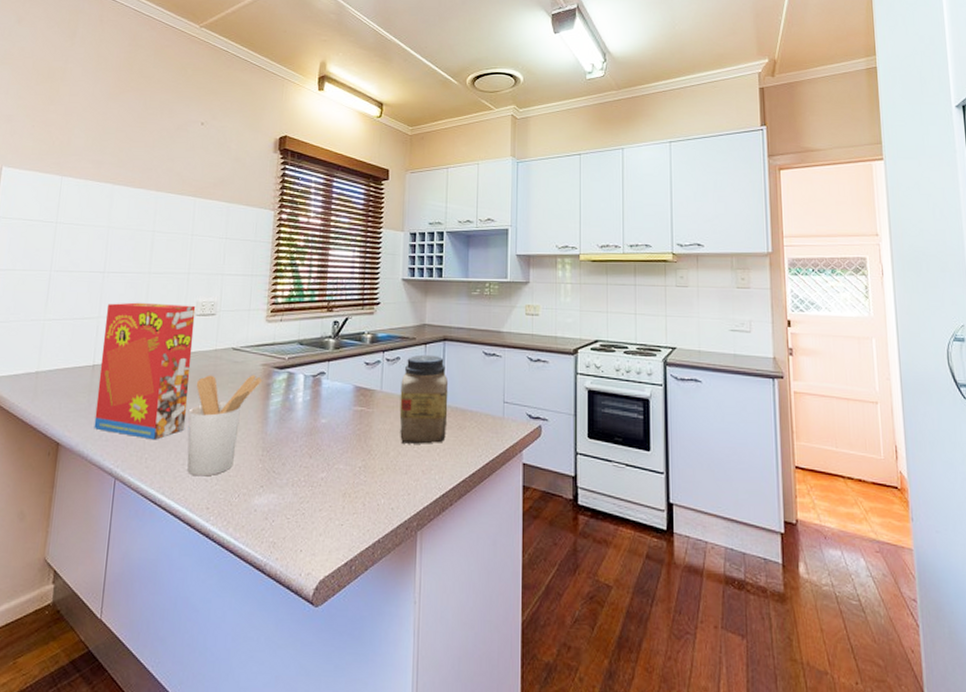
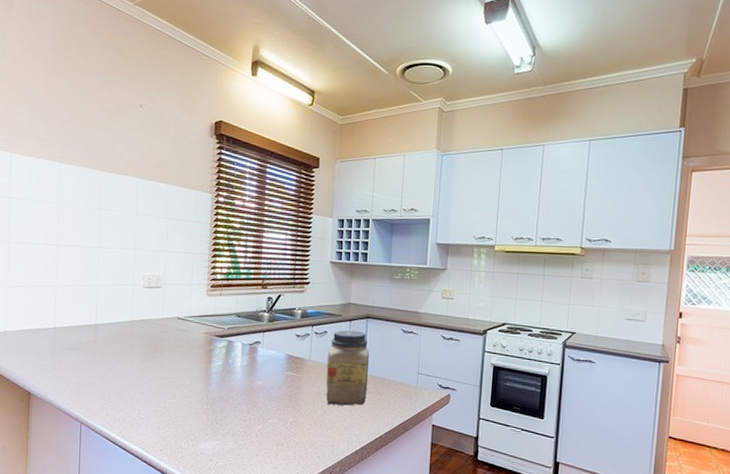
cereal box: present [94,302,196,440] -> none [59,273,143,393]
utensil holder: present [187,374,263,477] -> none [140,340,205,425]

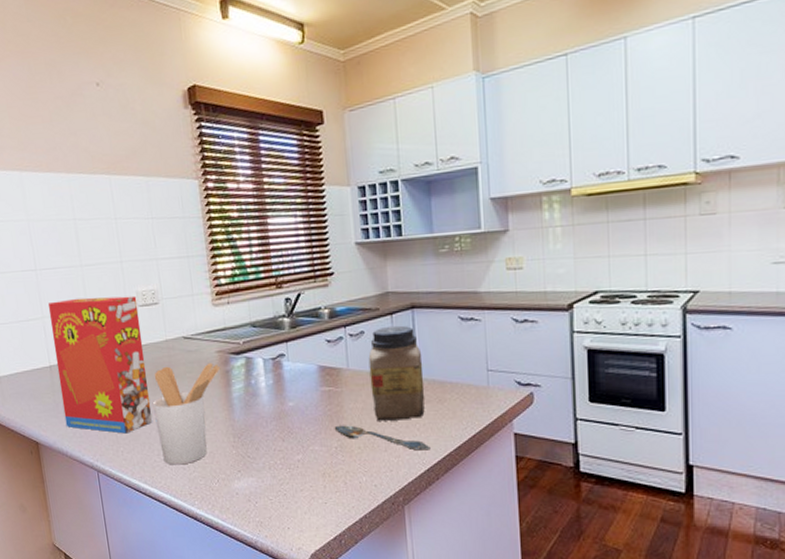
cereal box: none [59,273,143,393] -> present [48,295,153,434]
utensil holder: none [140,340,205,425] -> present [152,362,221,465]
spoon: none [292,404,367,432] -> present [334,425,431,451]

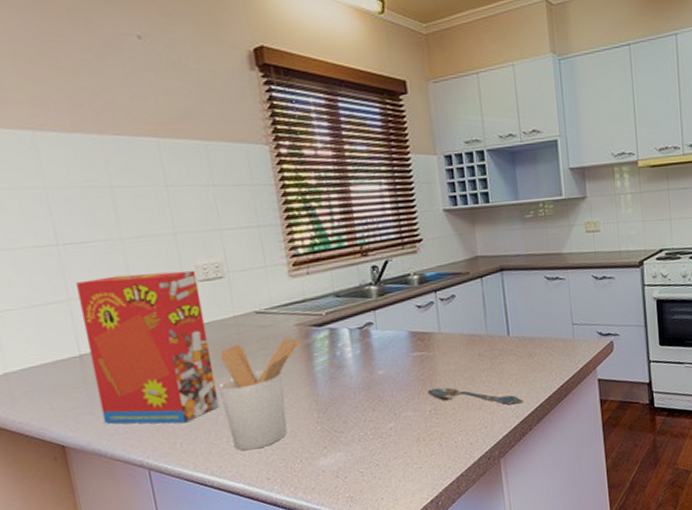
jar: present [368,325,425,421] -> none [460,287,517,381]

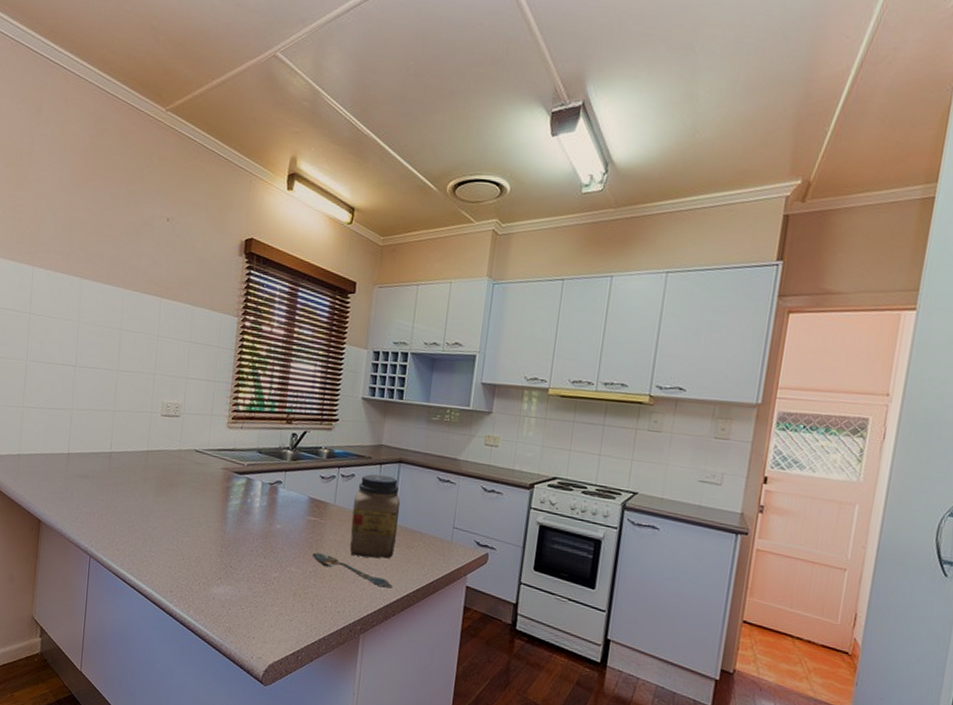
cereal box: present [75,270,219,424] -> none [70,397,161,527]
utensil holder: present [218,337,301,451] -> none [153,473,223,564]
jar: none [460,287,517,381] -> present [350,474,401,559]

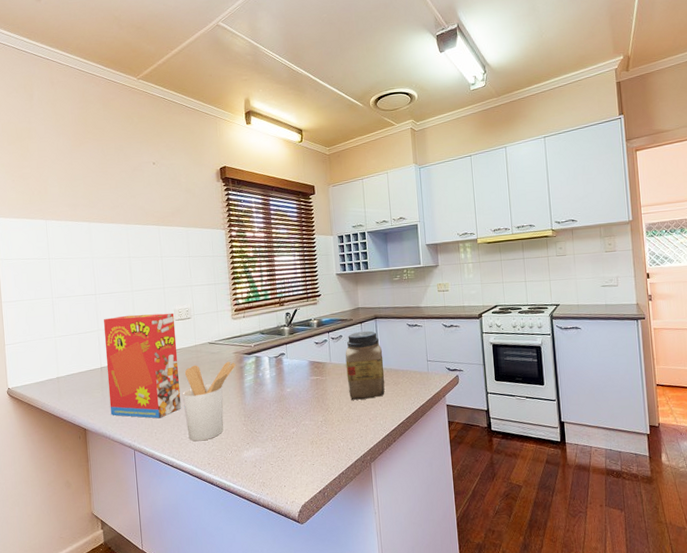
cereal box: none [70,397,161,527] -> present [103,312,182,419]
utensil holder: none [153,473,223,564] -> present [182,361,237,442]
spoon: present [312,552,393,589] -> none [320,404,389,421]

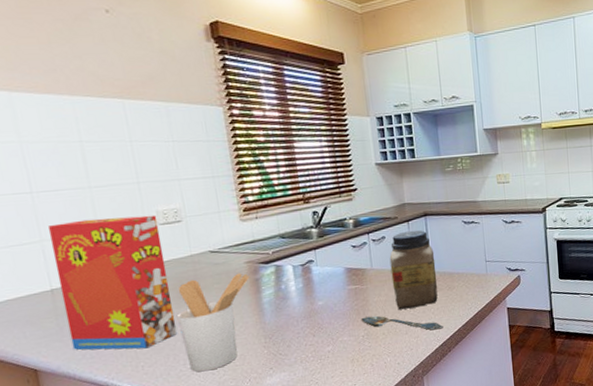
spoon: none [320,404,389,421] -> present [361,316,443,331]

